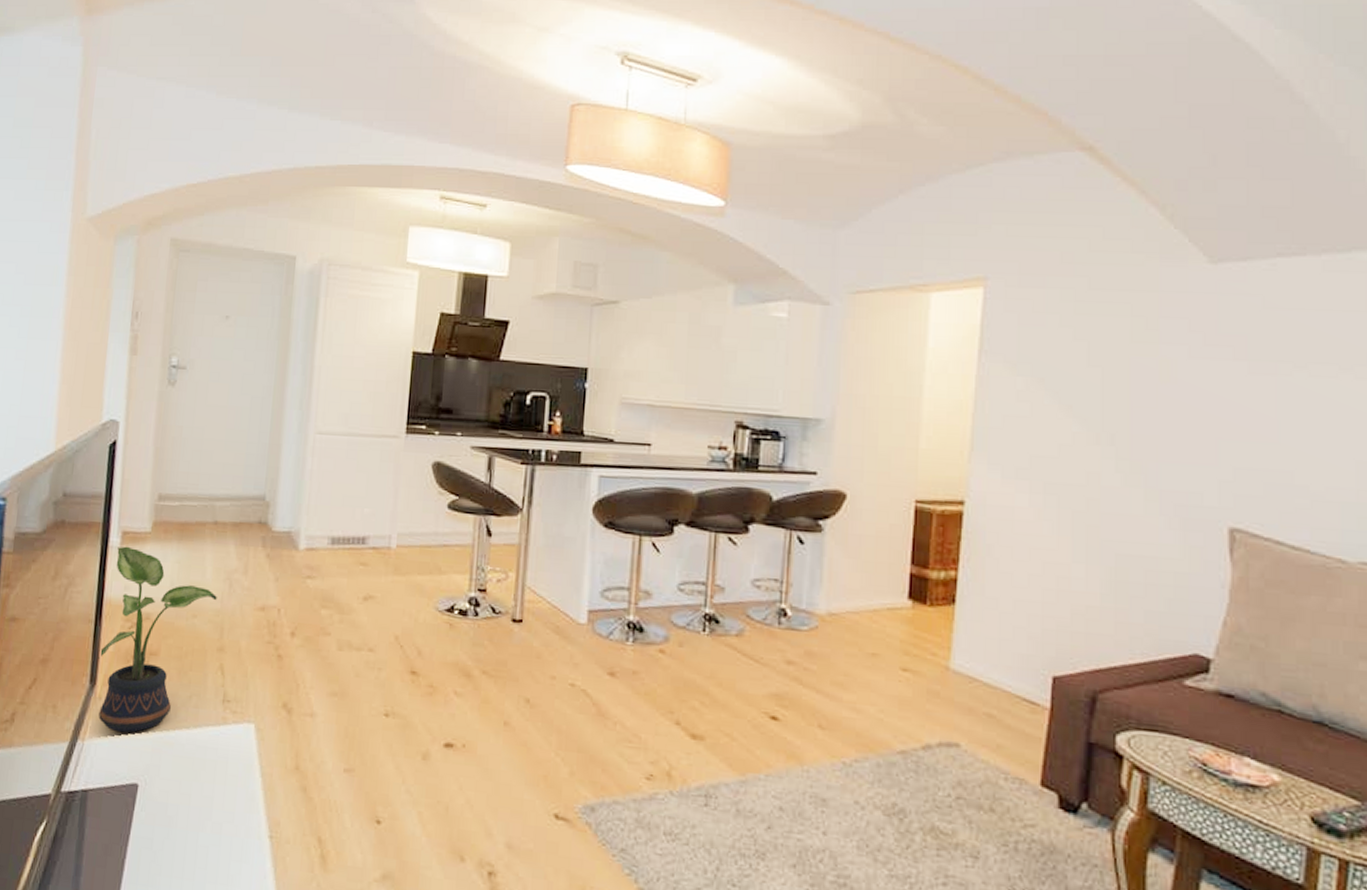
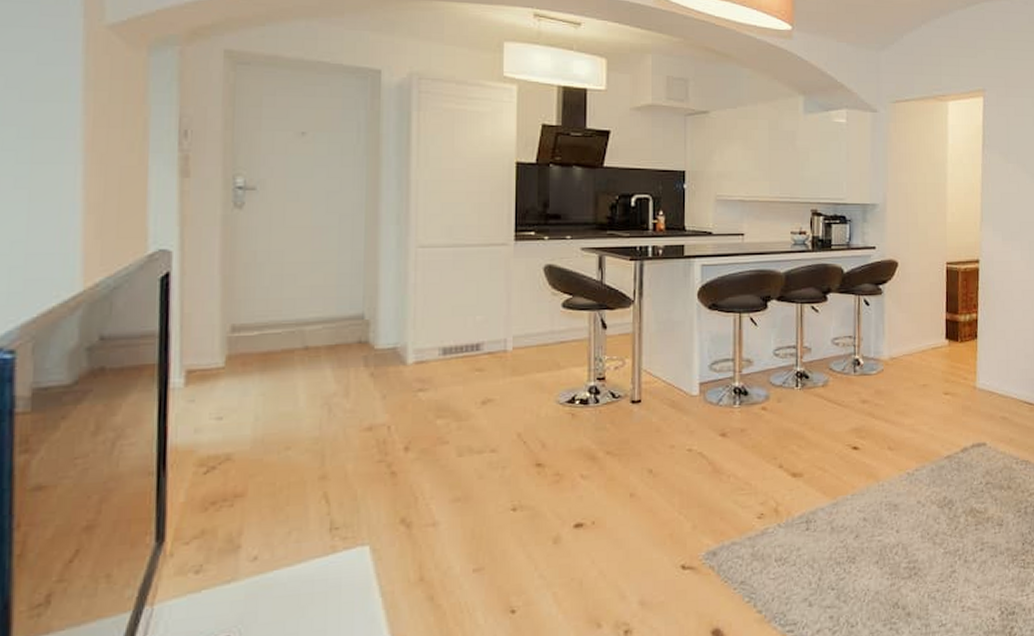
potted plant: present [98,546,217,733] -> none [165,385,314,588]

